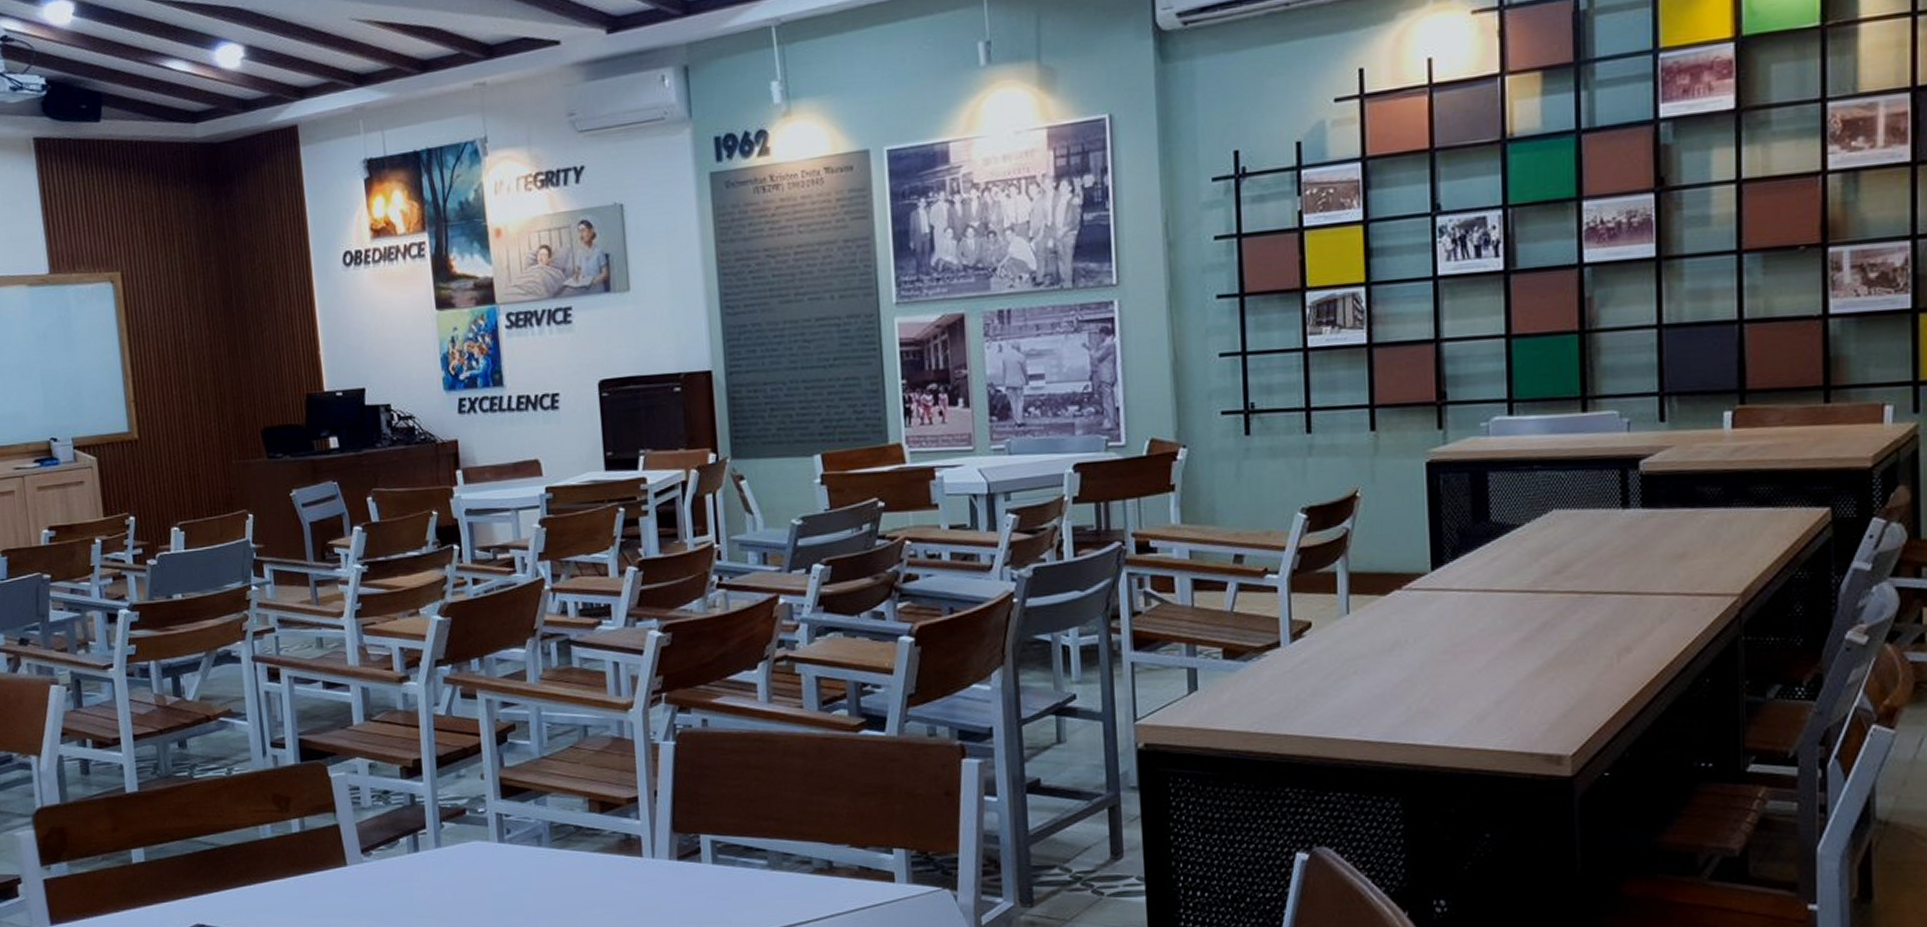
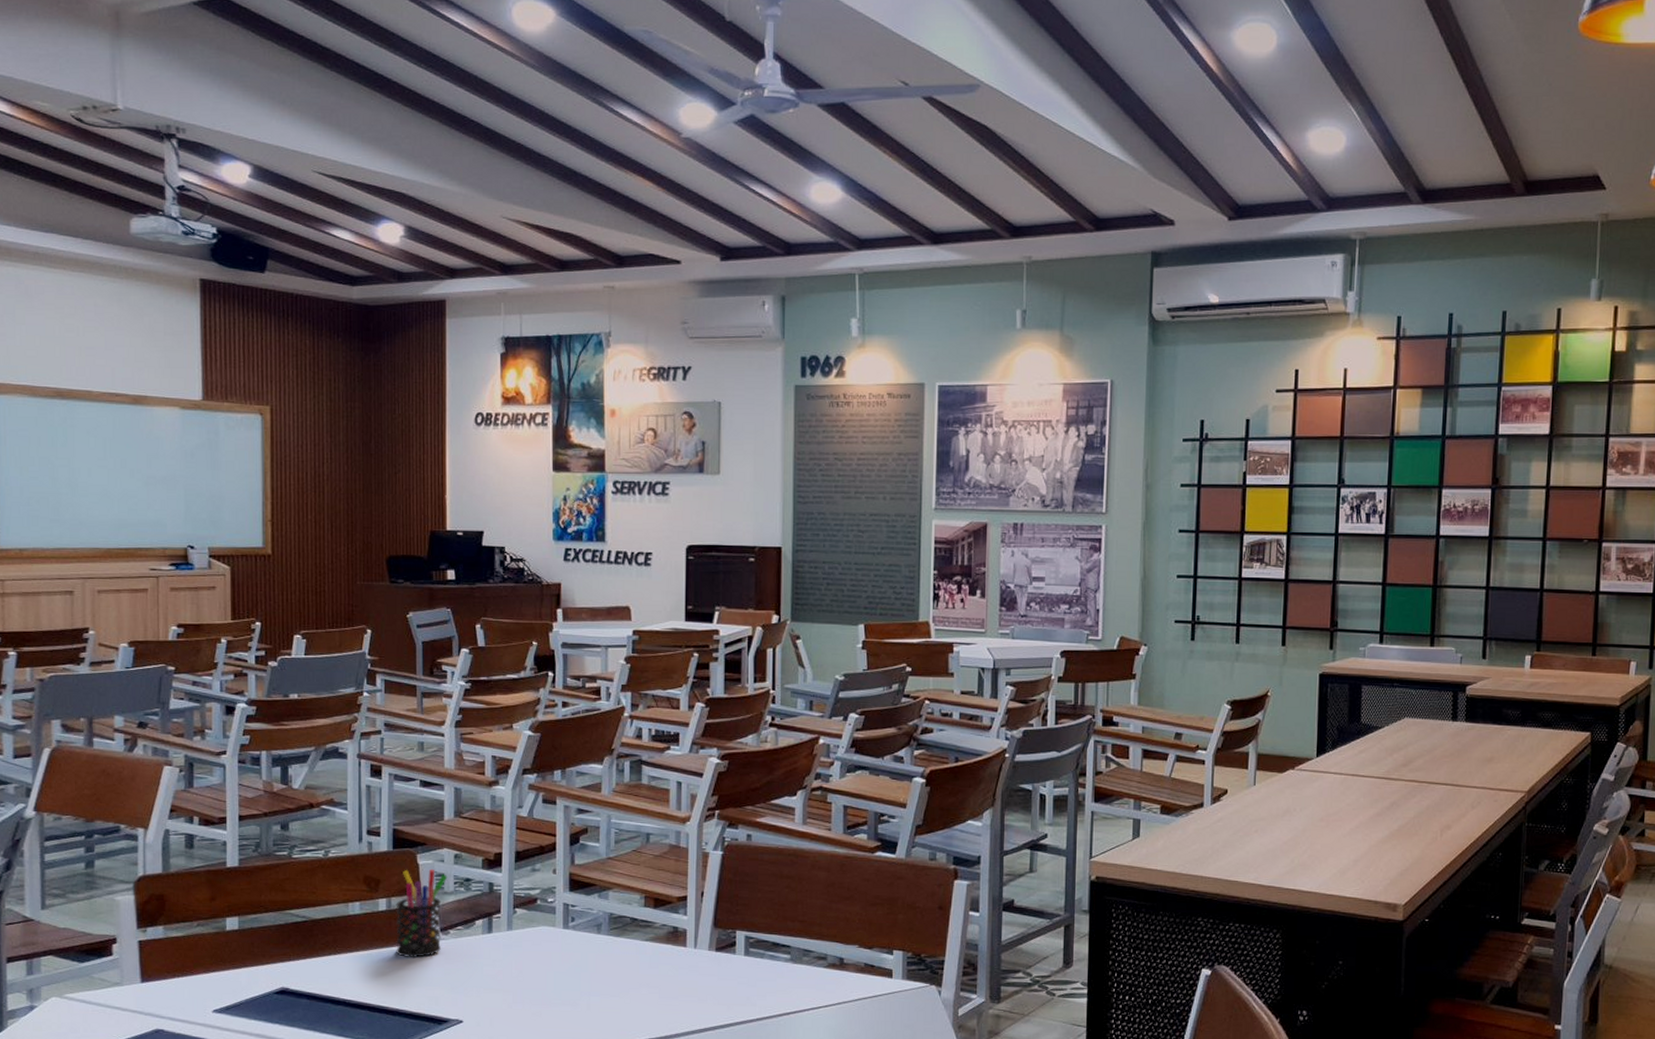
pen holder: none [309,781,364,885] -> present [396,868,448,959]

